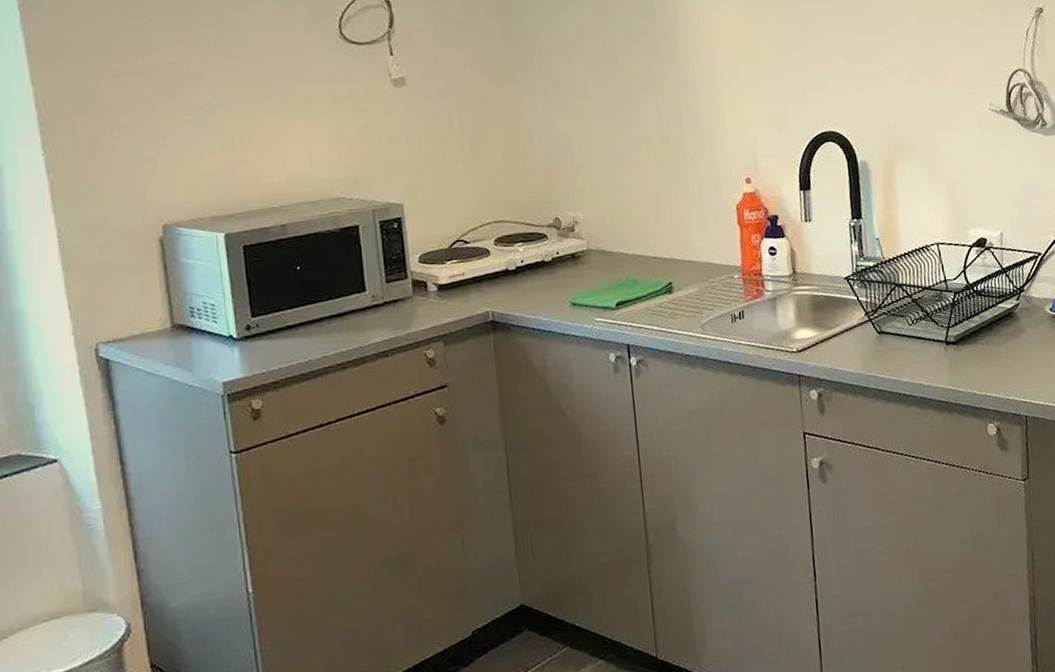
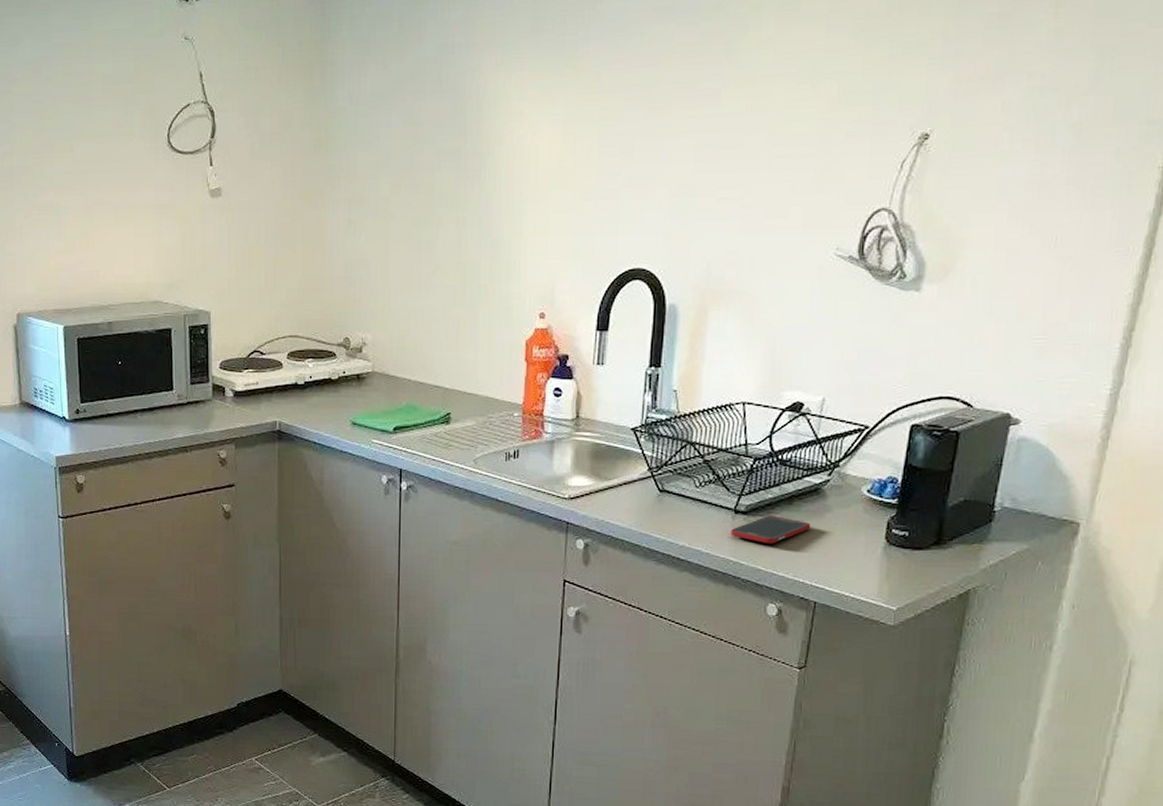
cell phone: none [945,342,1011,369] -> present [730,516,811,544]

